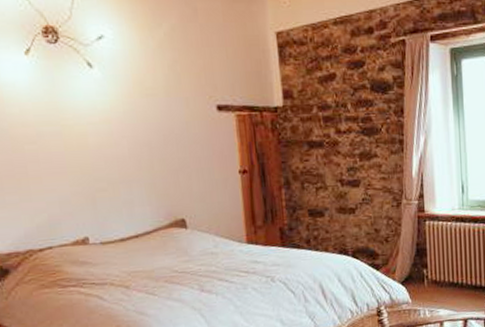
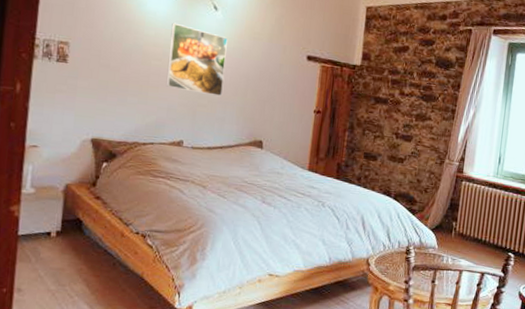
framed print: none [38,92,123,176] -> present [166,22,228,97]

